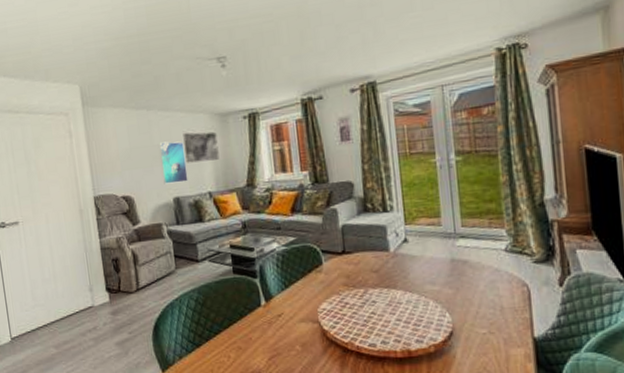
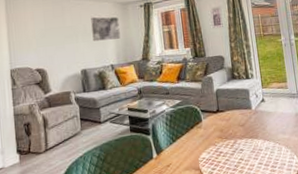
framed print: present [159,141,189,185] -> none [70,24,94,59]

